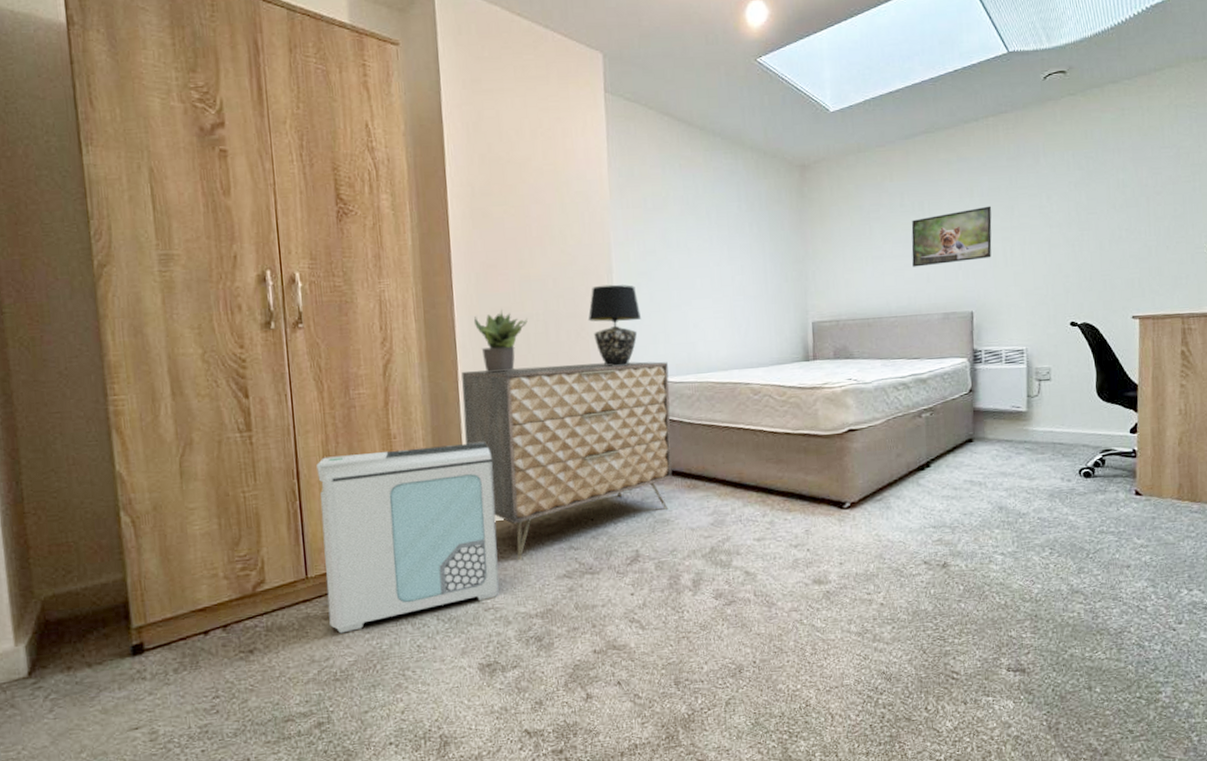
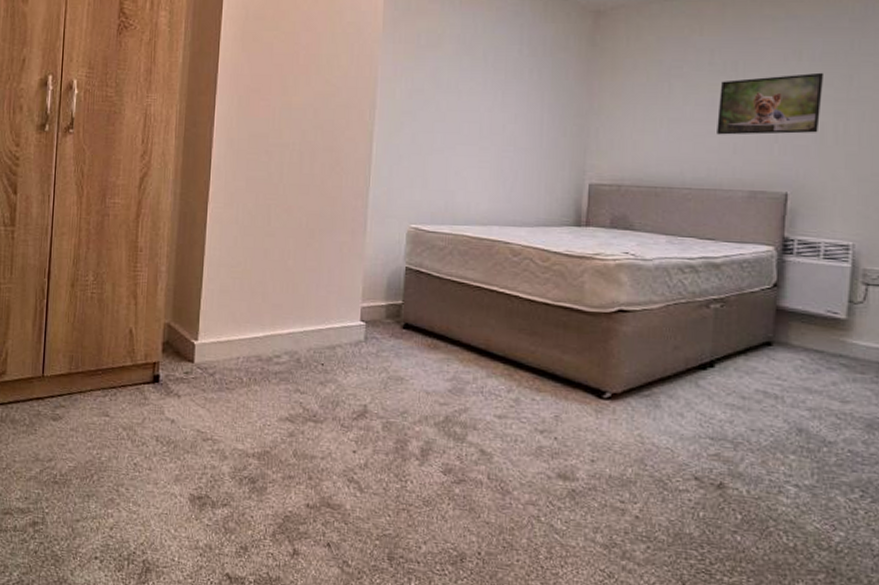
air purifier: present [316,441,499,634] -> none [57,261,230,437]
dresser: present [461,361,673,561] -> none [207,193,422,395]
potted plant: present [473,309,528,373] -> none [230,135,283,199]
table lamp: present [588,284,642,367] -> none [344,120,400,207]

